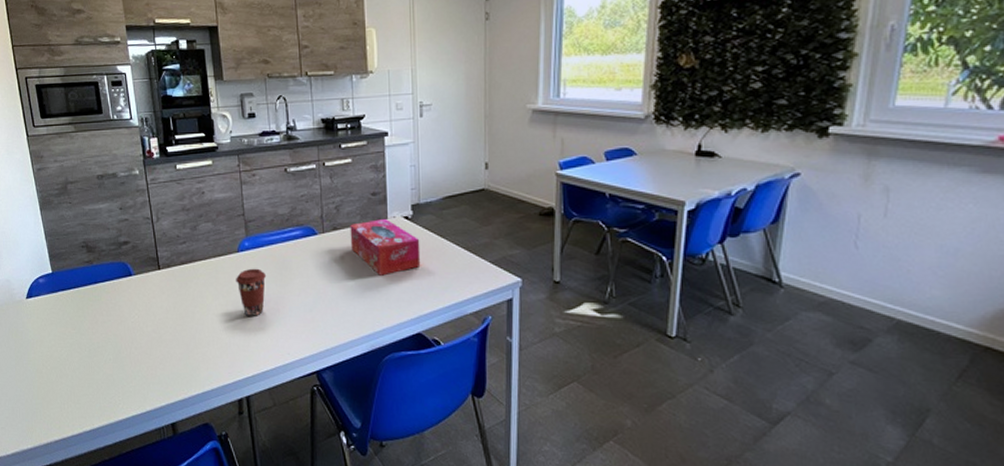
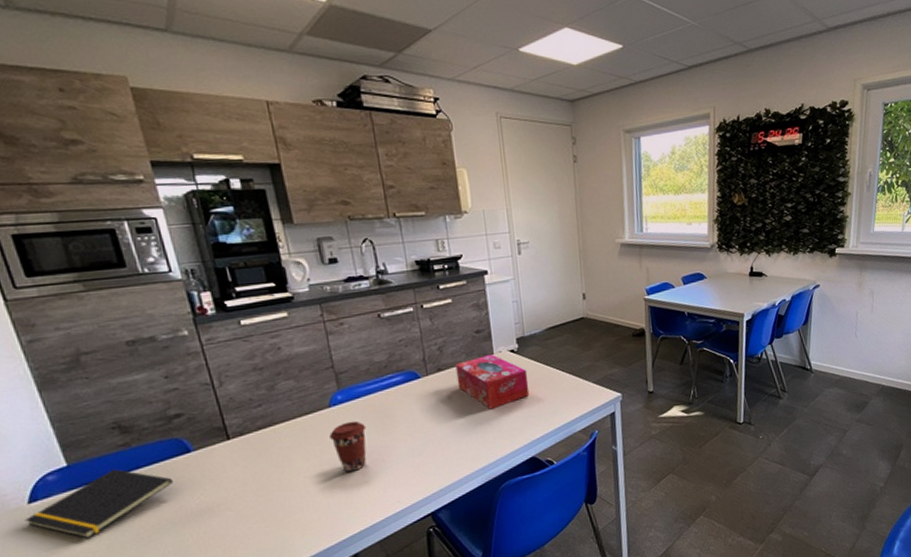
notepad: none [23,281,118,335] -> present [25,469,173,539]

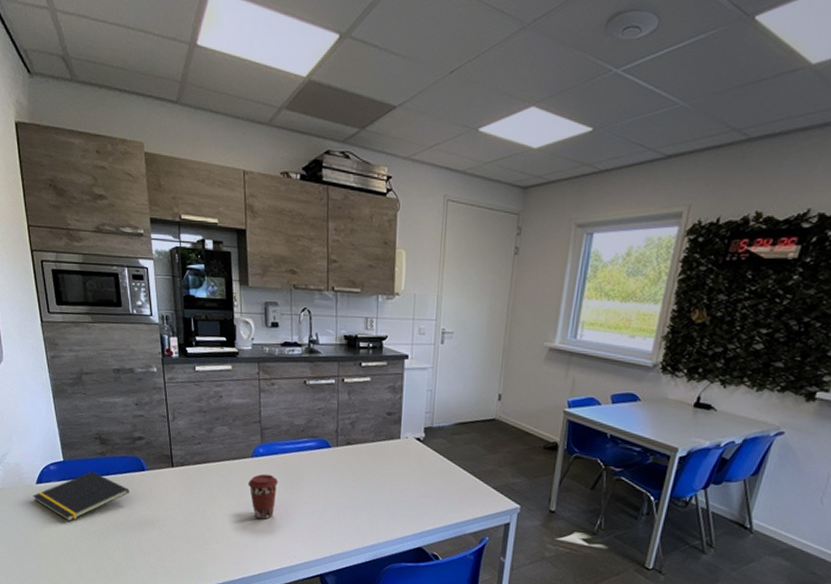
tissue box: present [455,353,530,409] -> none [362,437,429,492]

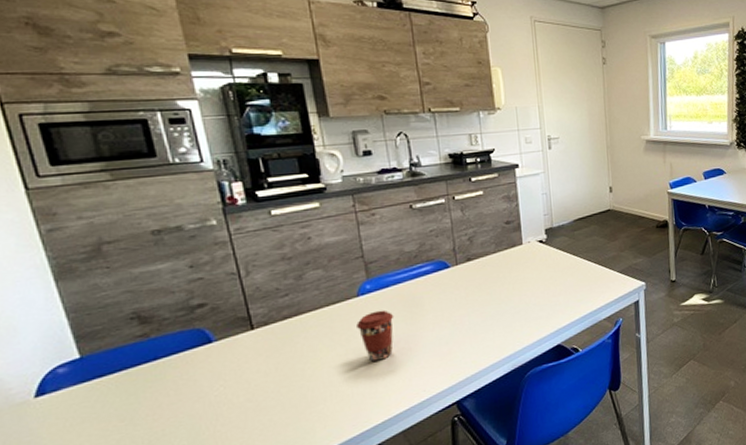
notepad: present [33,471,129,522] -> none [30,360,192,434]

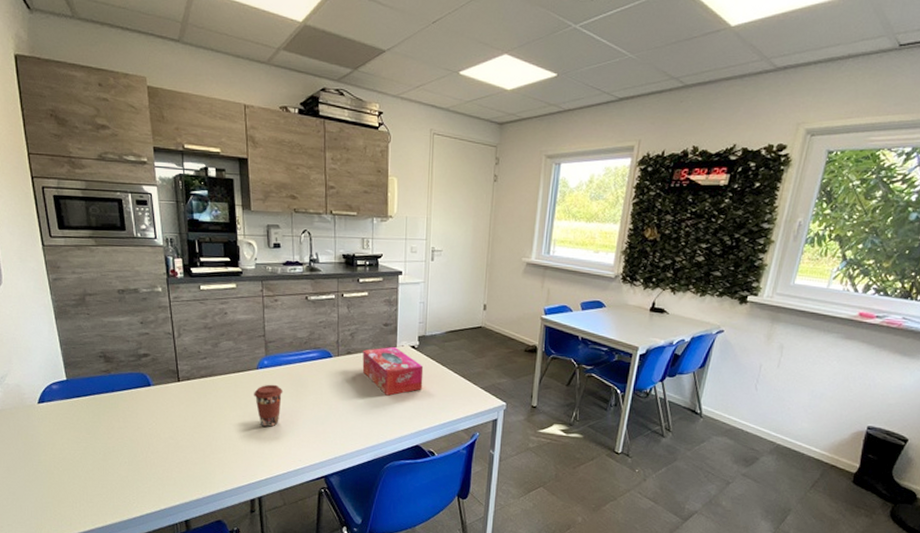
tissue box: none [485,244,557,298] -> present [362,346,424,396]

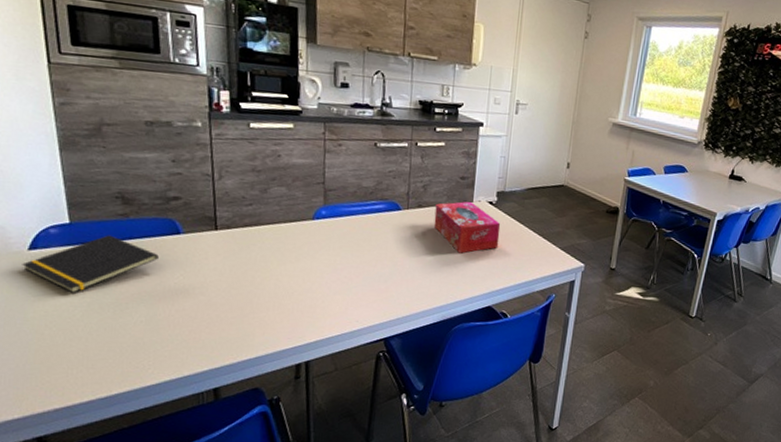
notepad: none [34,389,135,439] -> present [22,235,159,293]
coffee cup: present [254,384,283,427] -> none [307,236,342,284]

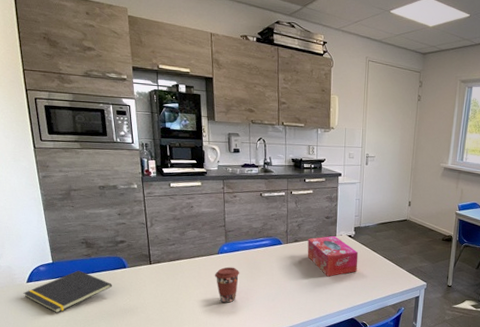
coffee cup: none [307,236,342,284] -> present [215,267,240,303]

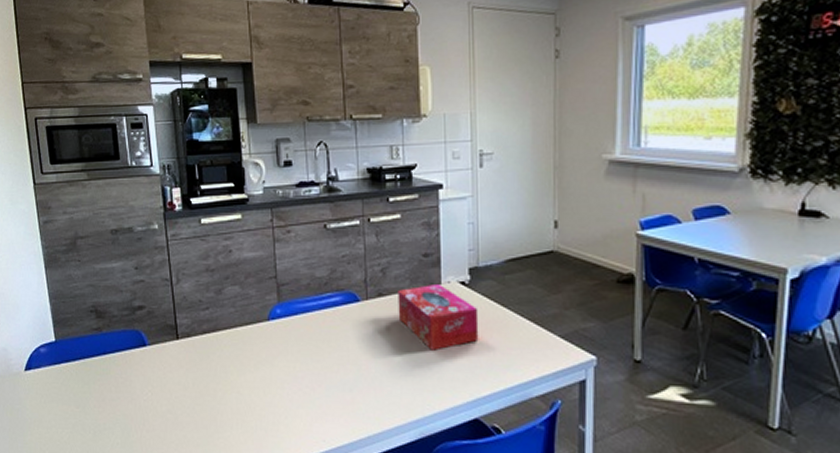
notepad: present [23,270,112,313] -> none [20,351,129,414]
coffee cup: present [215,267,240,303] -> none [265,339,301,396]

